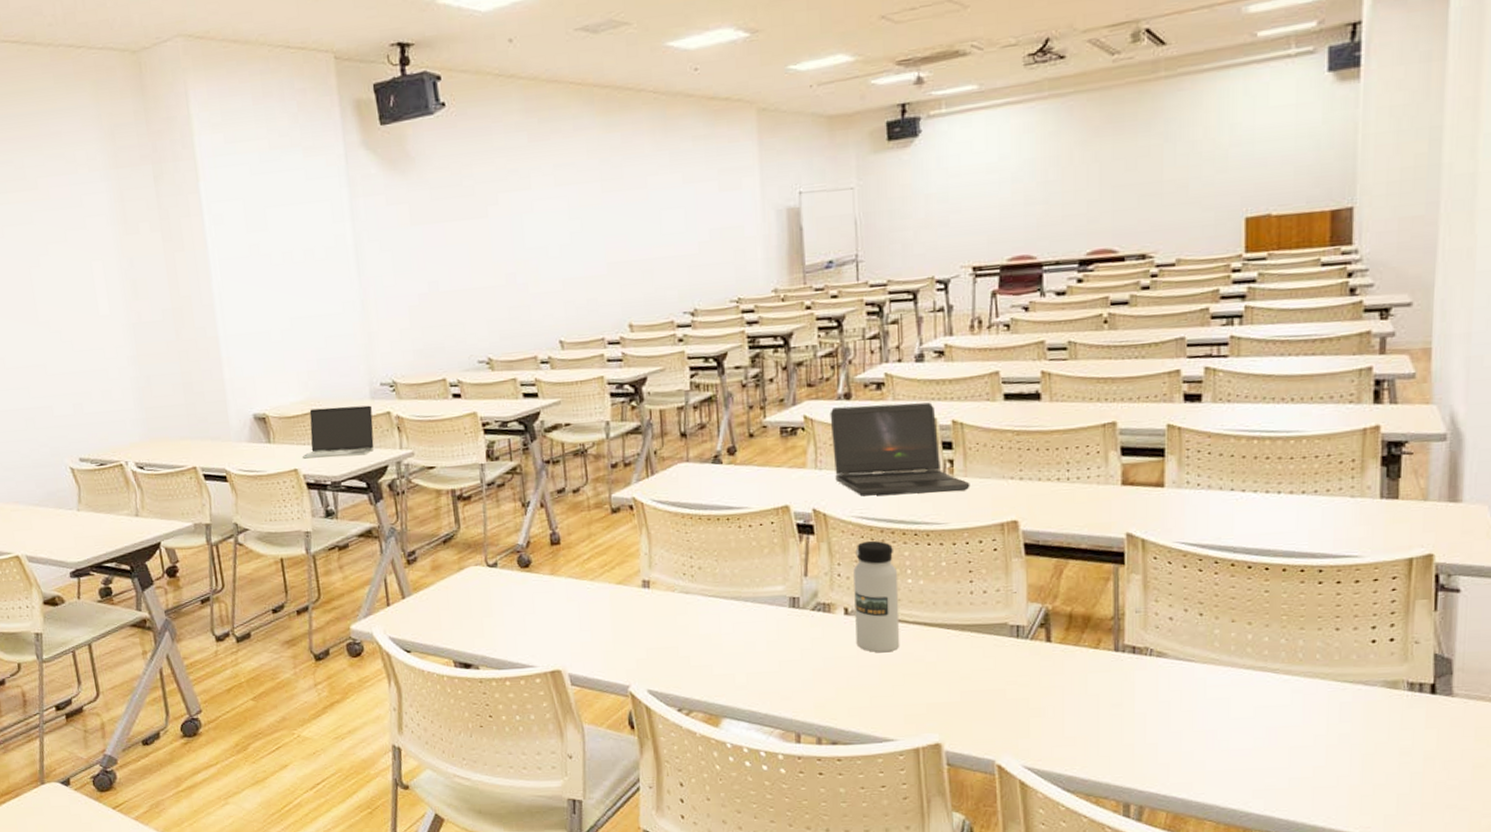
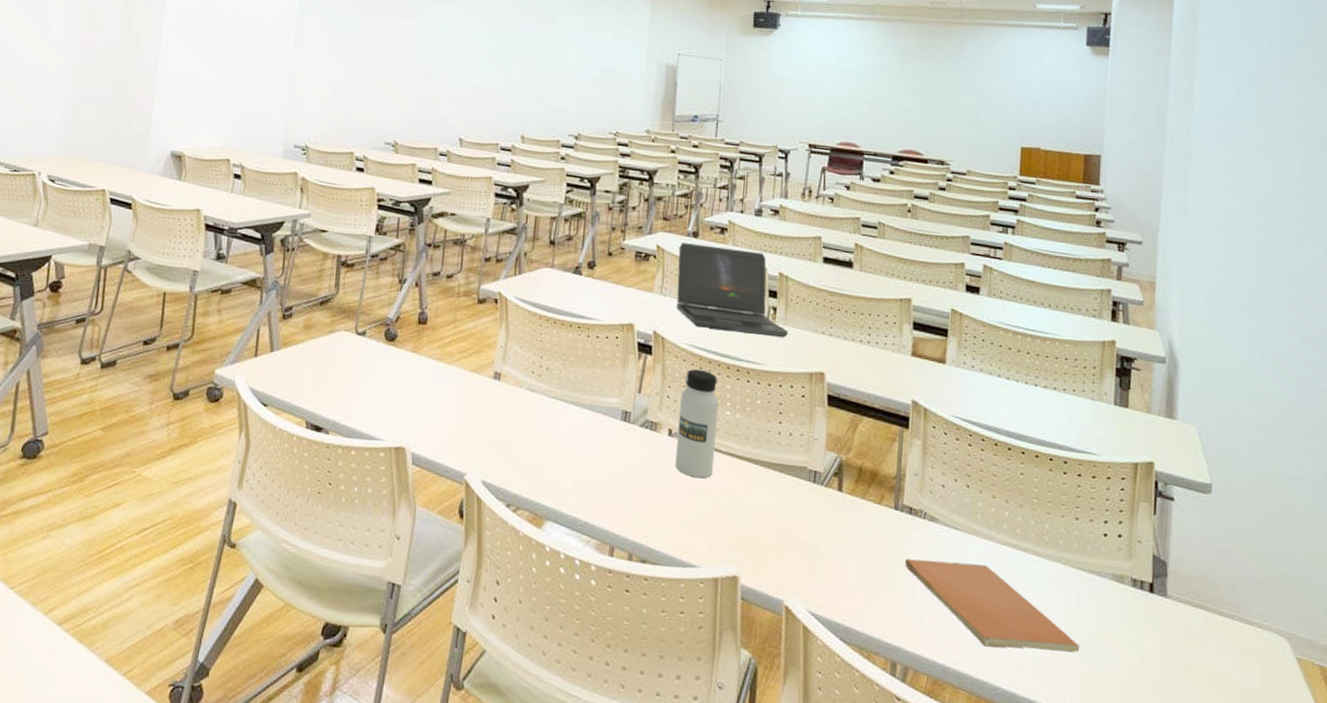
laptop: present [303,405,374,459] -> none [208,156,281,208]
book: none [1132,693,1346,775] -> present [905,559,1080,652]

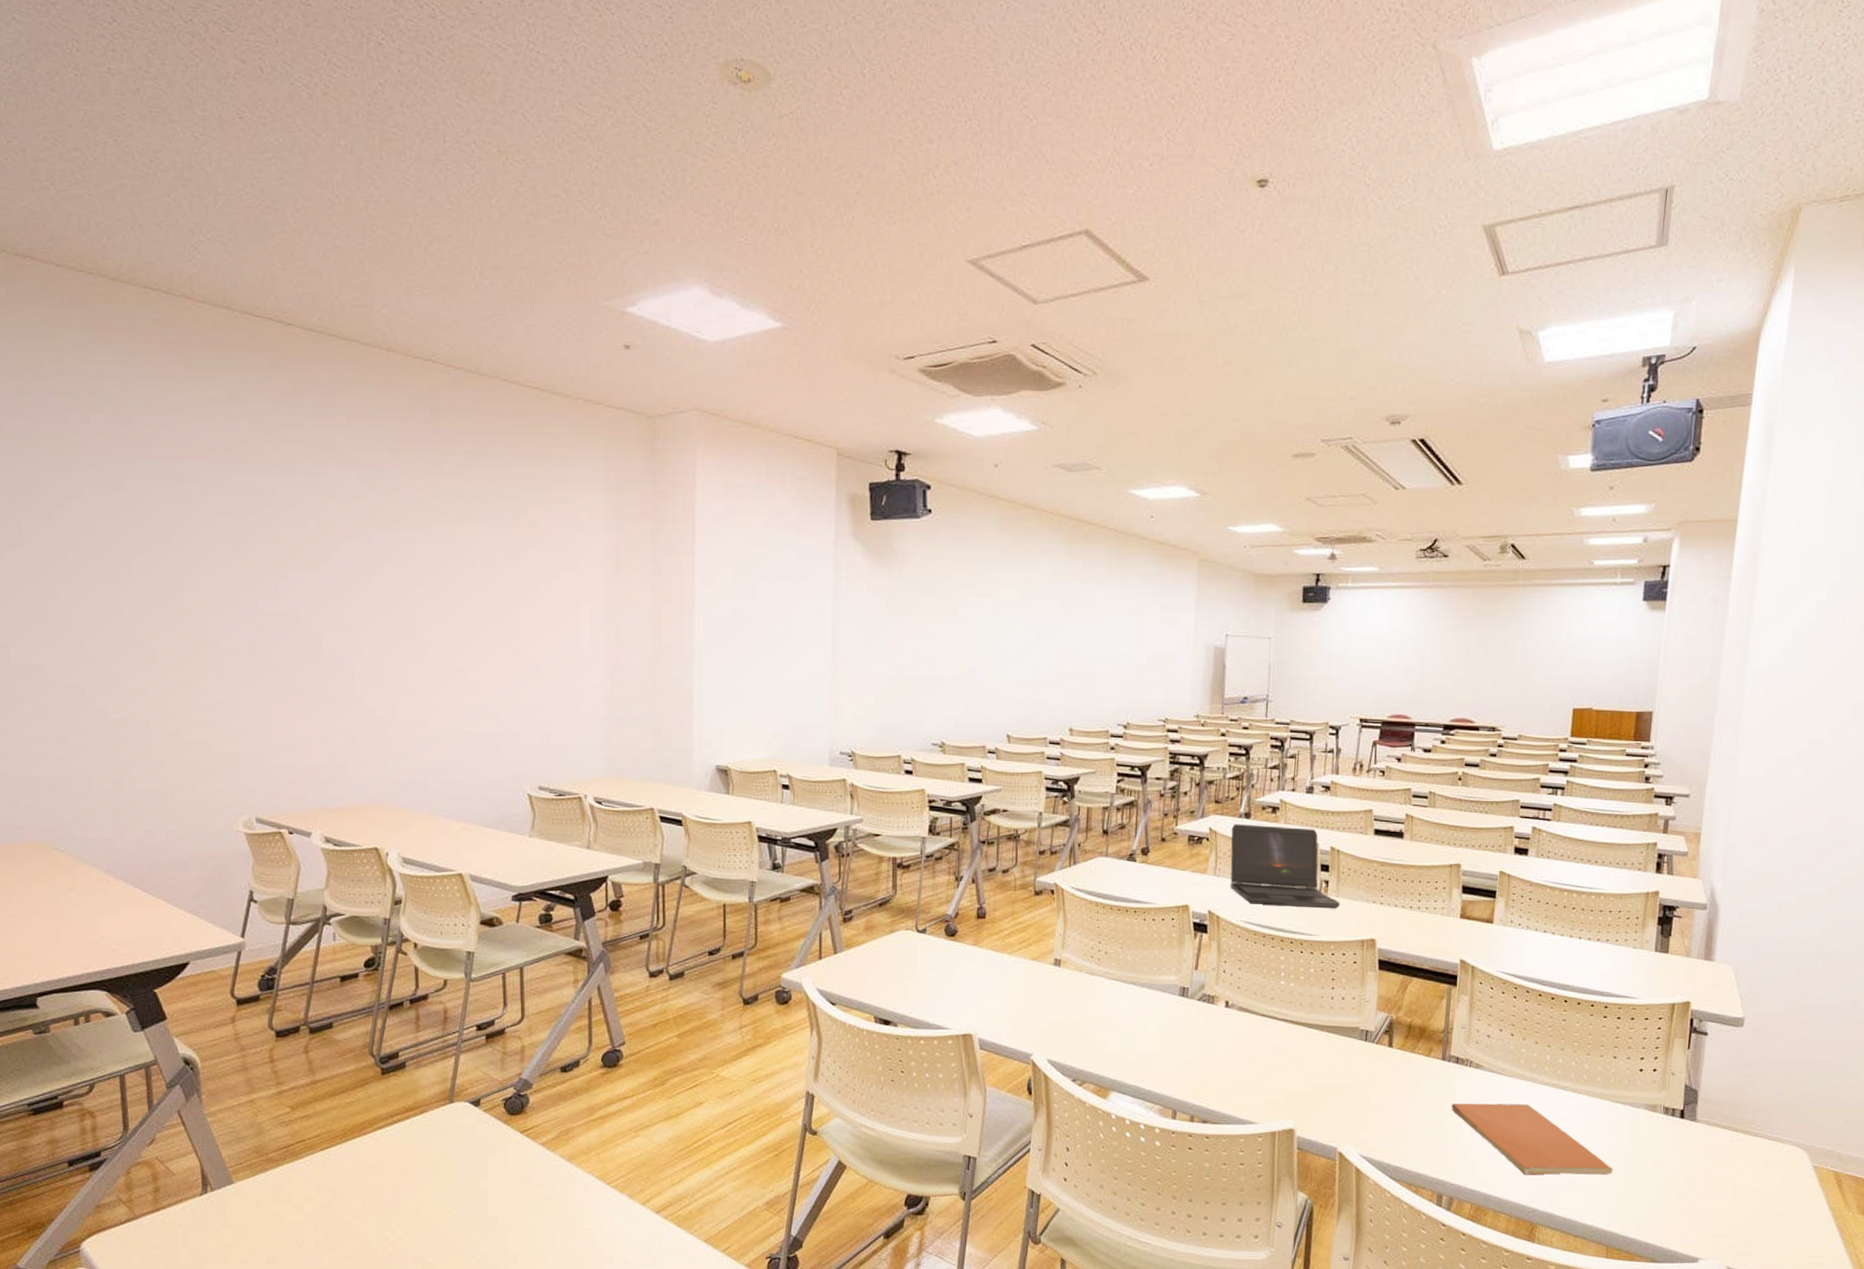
water bottle: present [675,368,719,478] -> none [1232,943,1274,1044]

